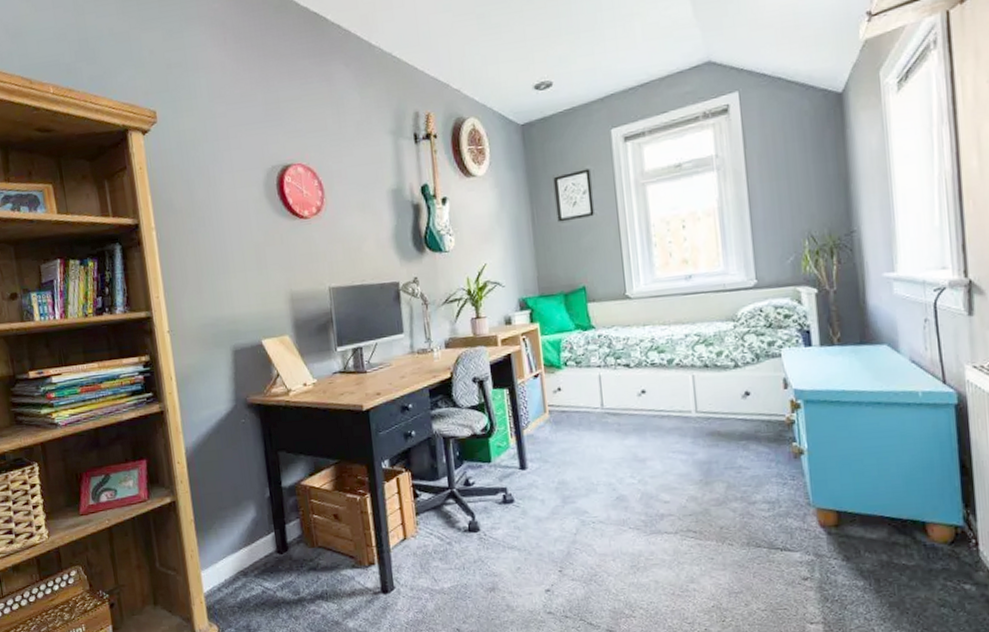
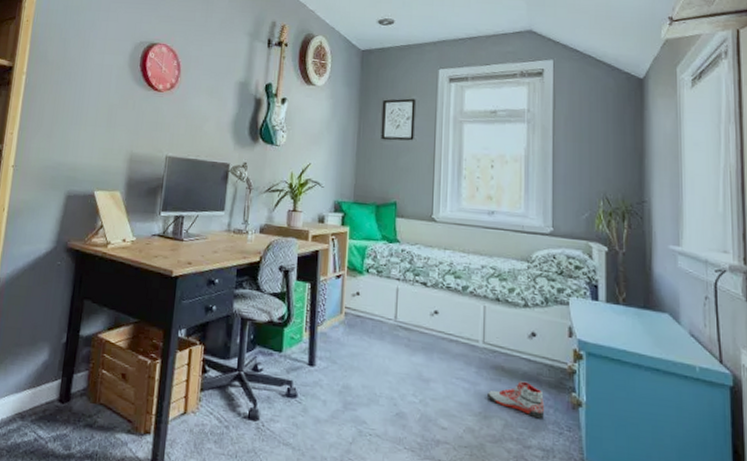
sneaker: none [705,441,767,475] -> present [486,381,545,419]

